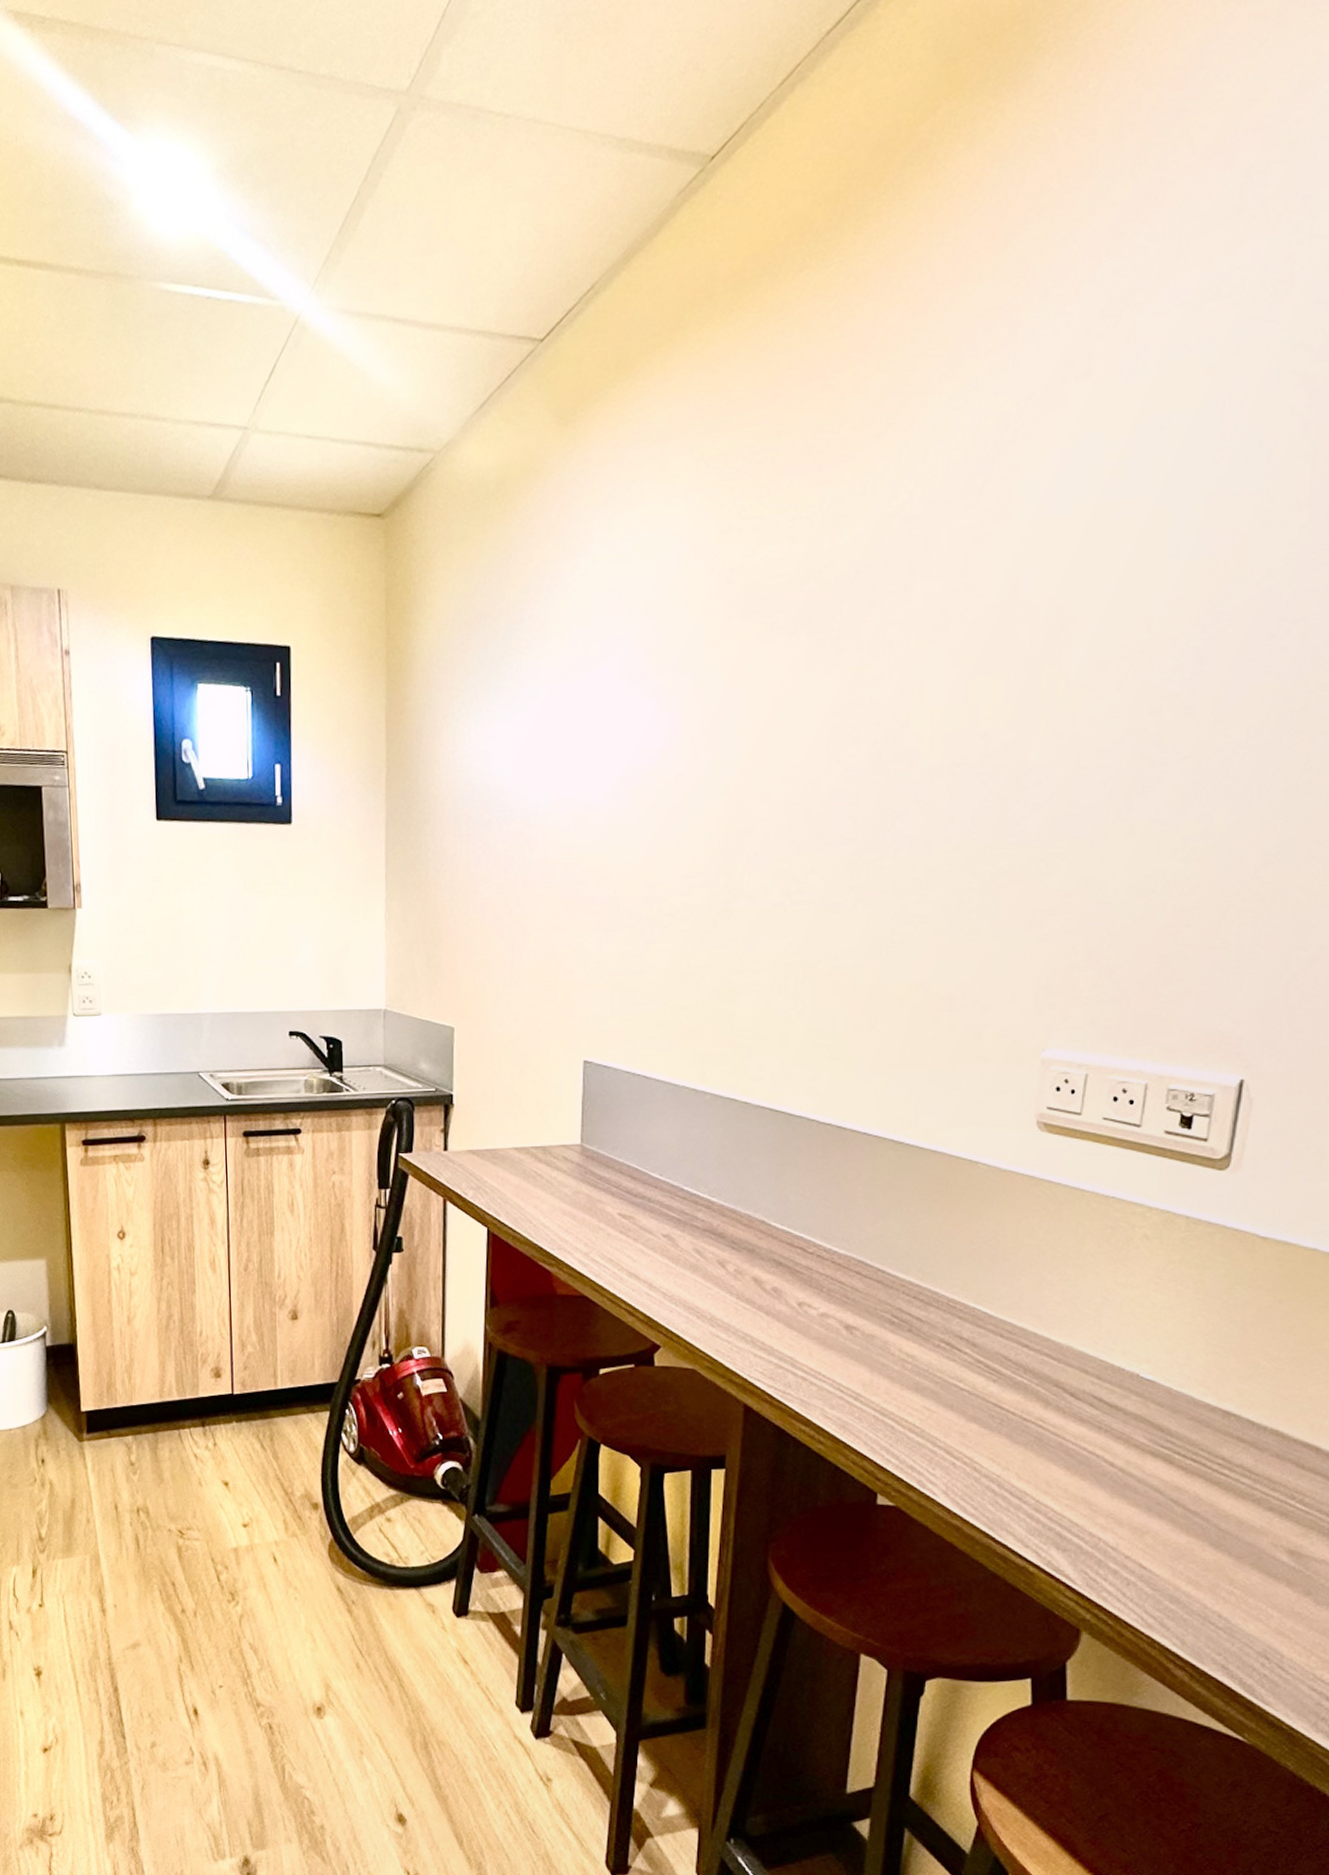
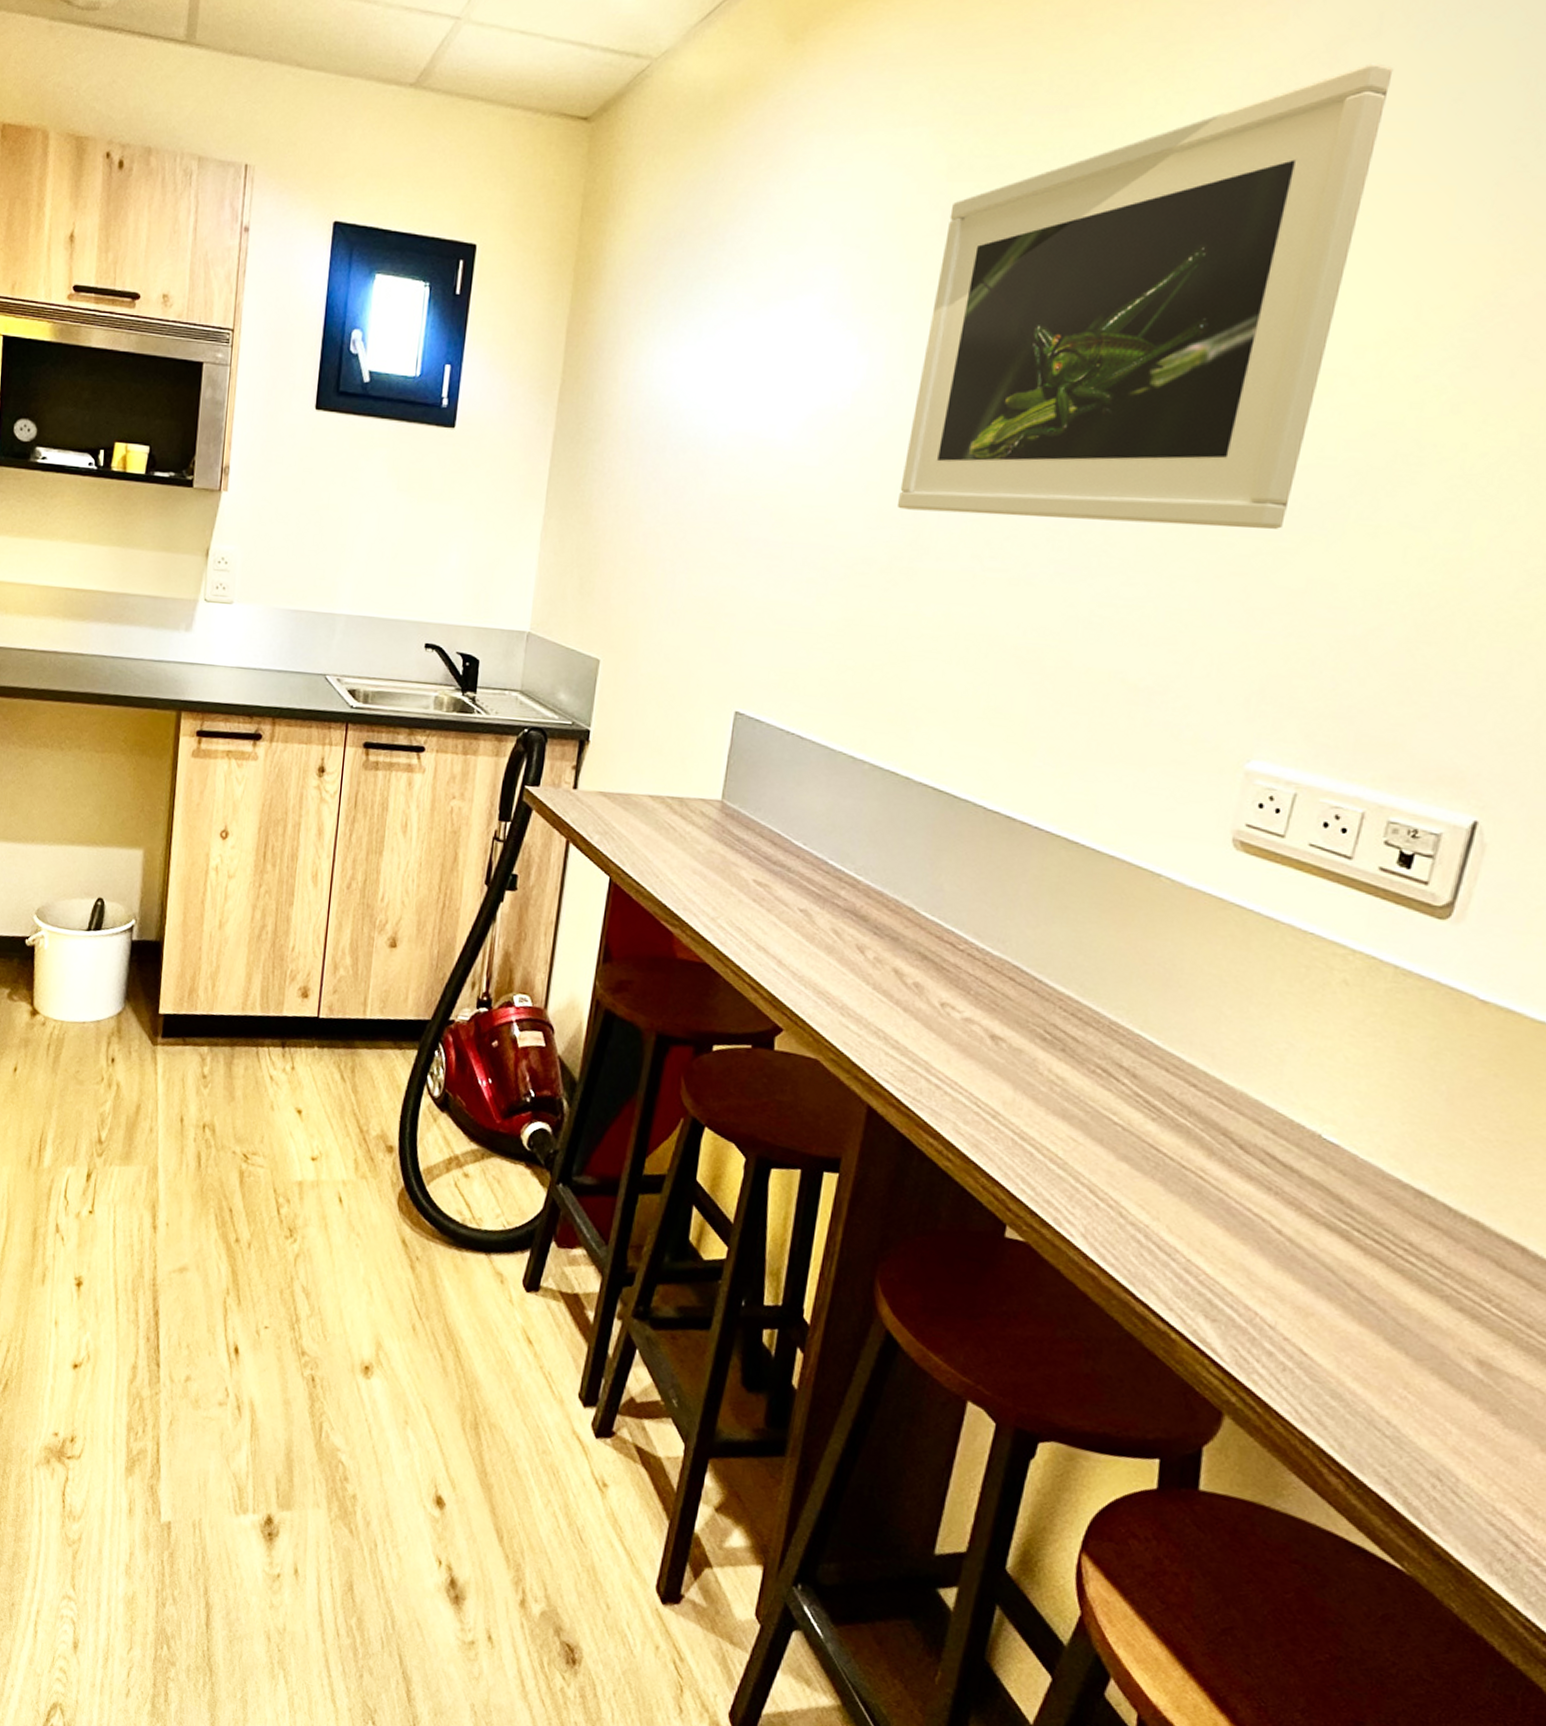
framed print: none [710,399,1106,856] -> present [898,63,1394,529]

